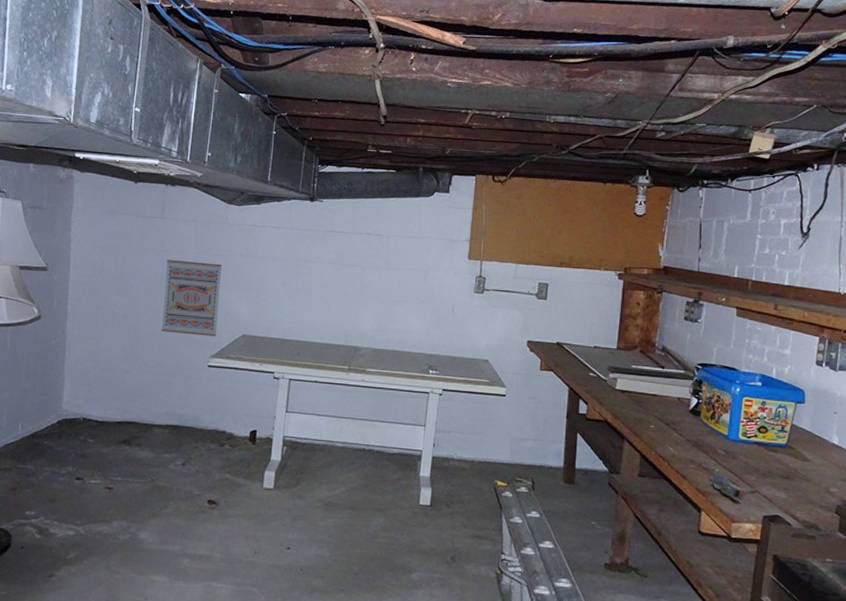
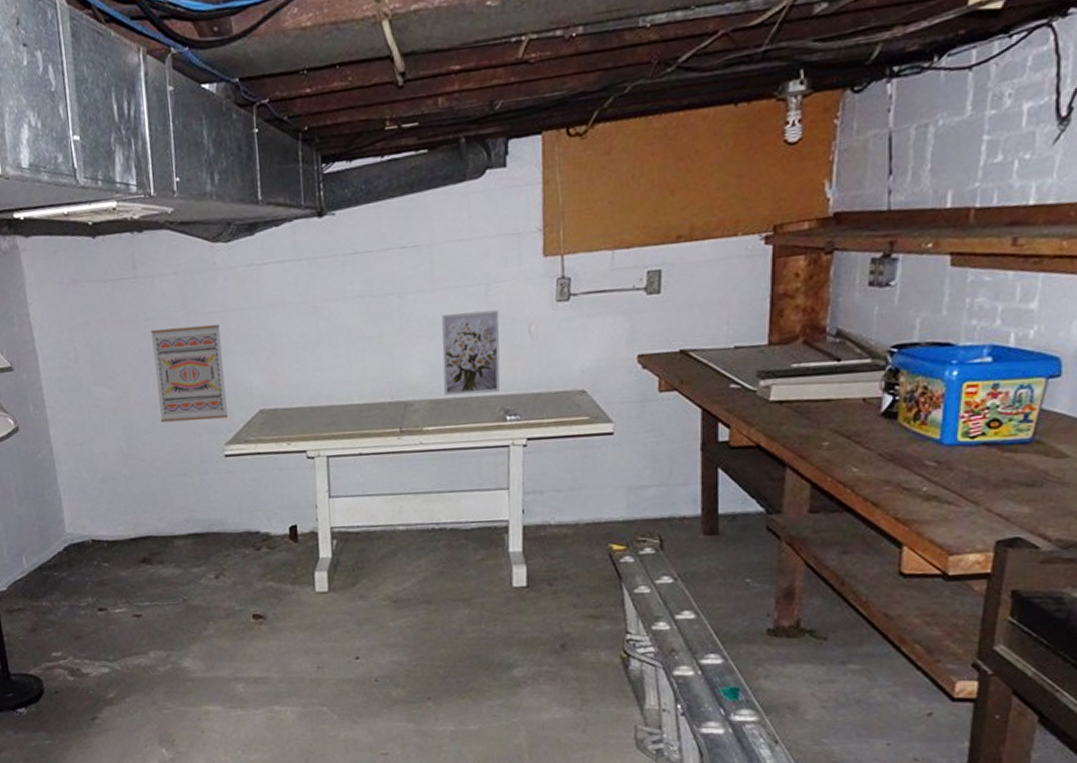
wall art: none [386,287,433,351] -> present [442,310,500,396]
architectural model: present [706,470,757,503] -> none [909,489,987,528]

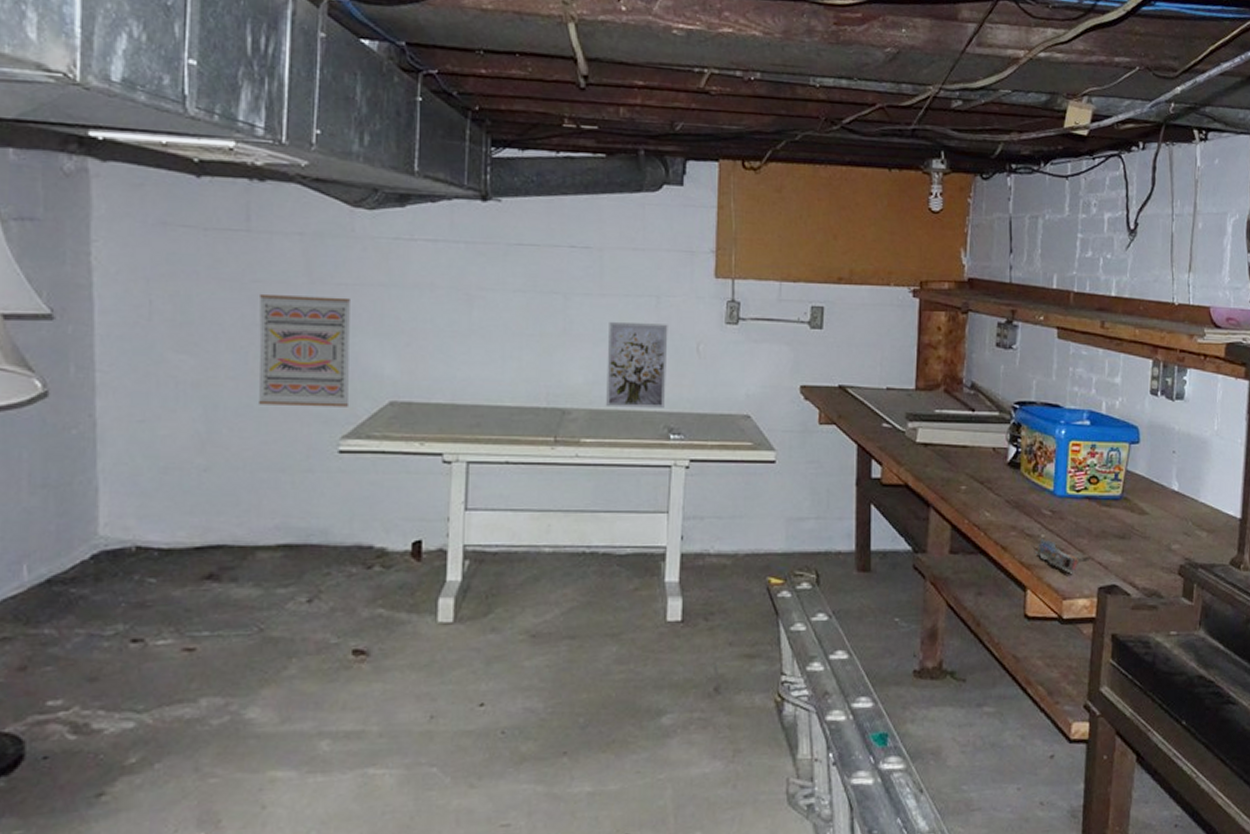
architectural model: none [909,489,987,528] -> present [1031,536,1090,574]

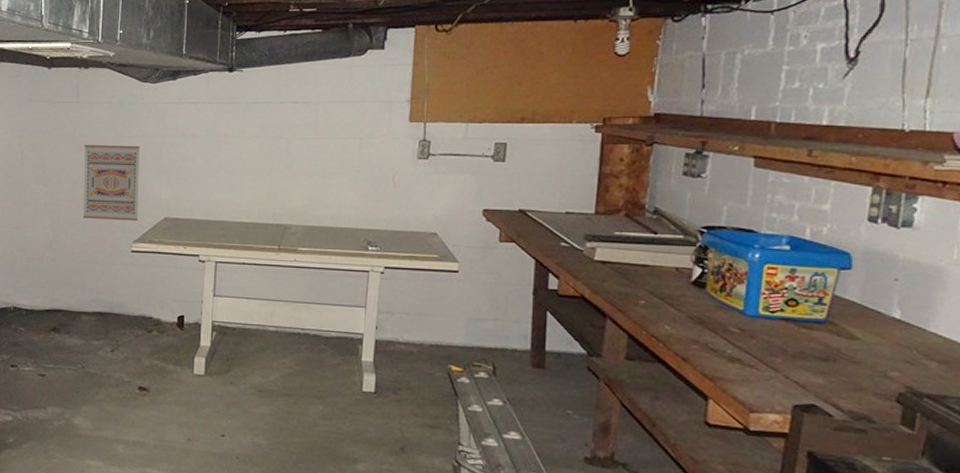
wall art: present [606,321,668,408] -> none [318,158,369,226]
architectural model: present [1031,536,1090,574] -> none [715,351,785,389]

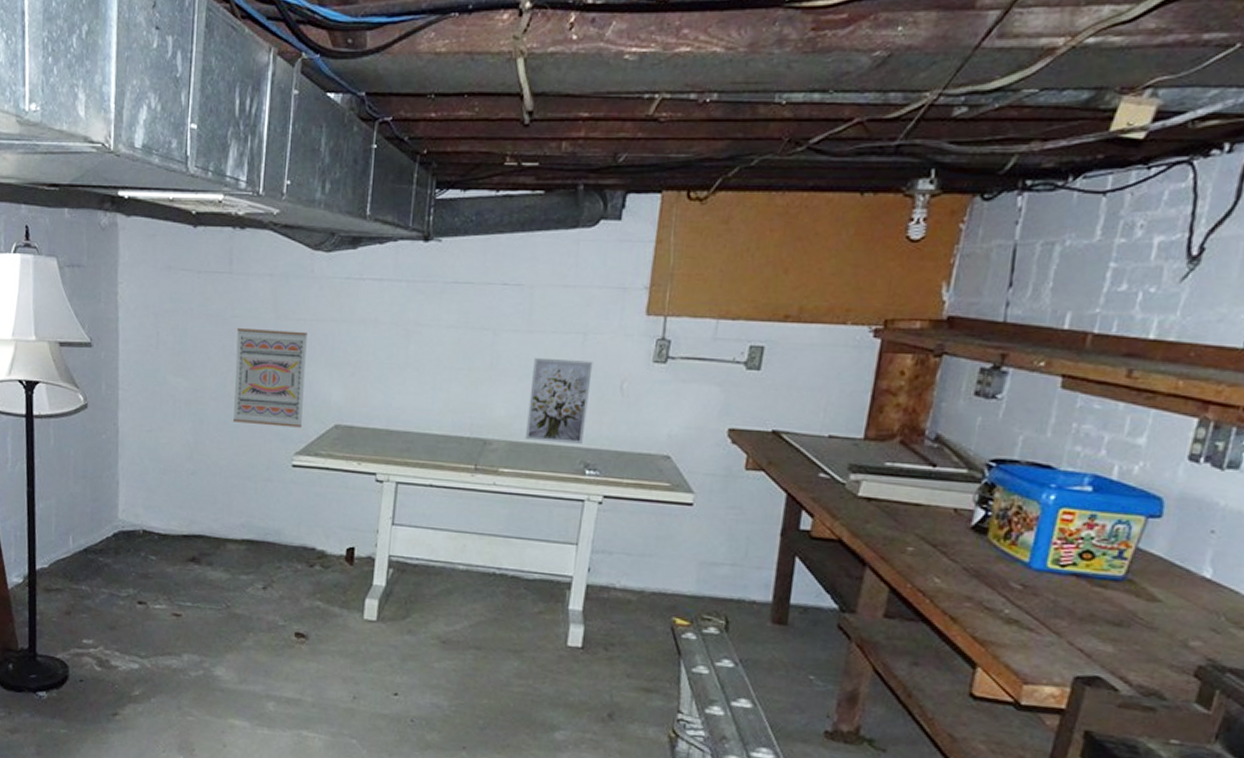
wall art: none [318,158,369,226] -> present [526,357,593,444]

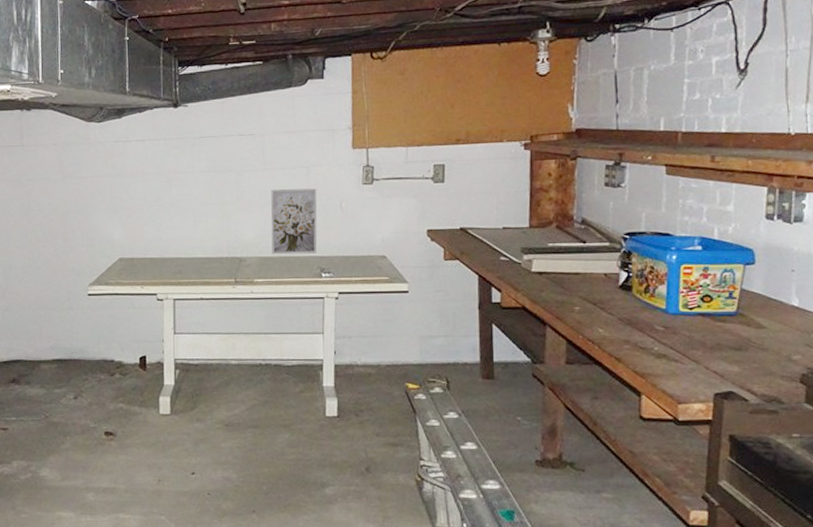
wall art: present [232,327,307,428] -> none [32,186,93,265]

